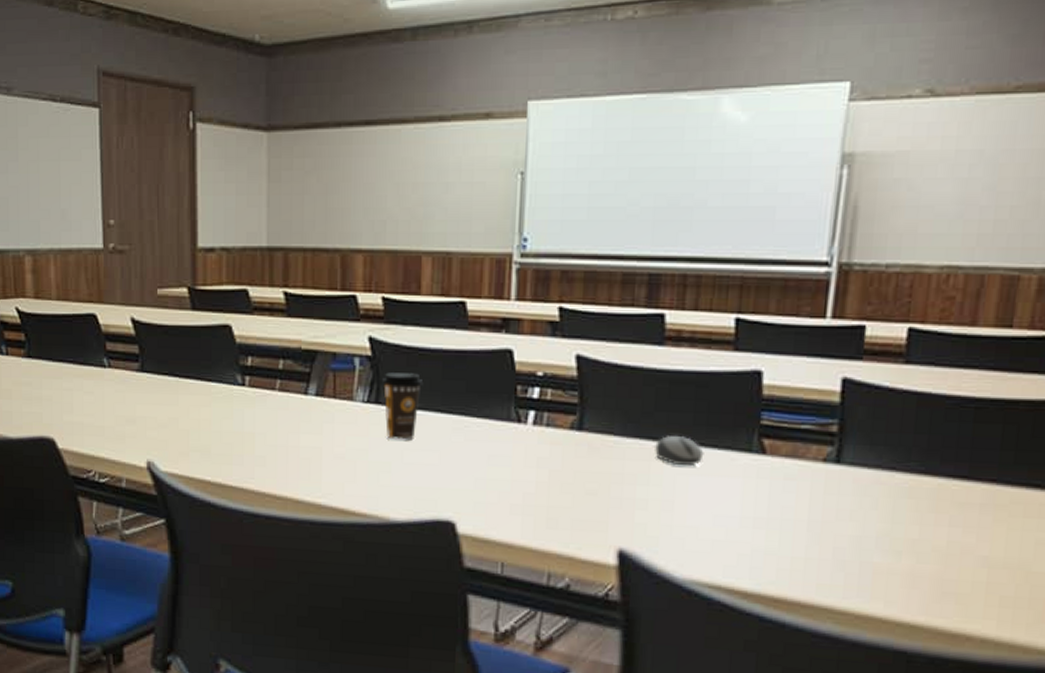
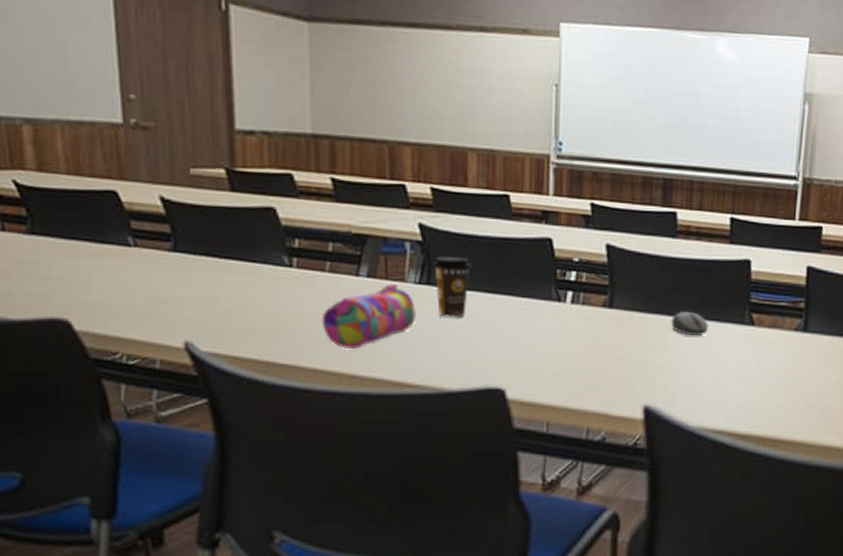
pencil case: none [270,402,363,473] -> present [321,283,416,350]

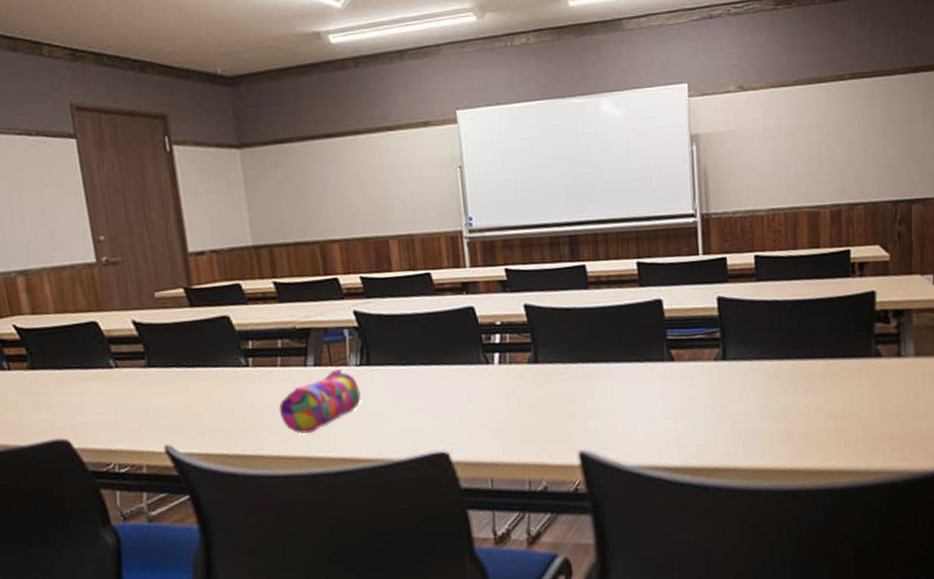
coffee cup: present [433,256,472,318] -> none [370,336,406,393]
computer mouse: present [670,312,709,337] -> none [593,356,631,380]

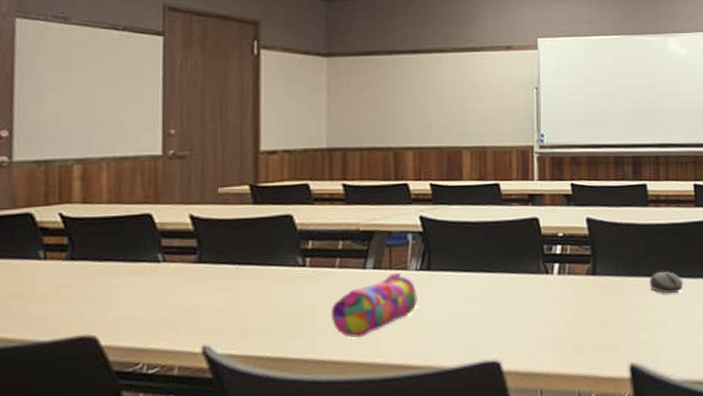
computer mouse: none [593,356,631,380] -> present [648,272,684,294]

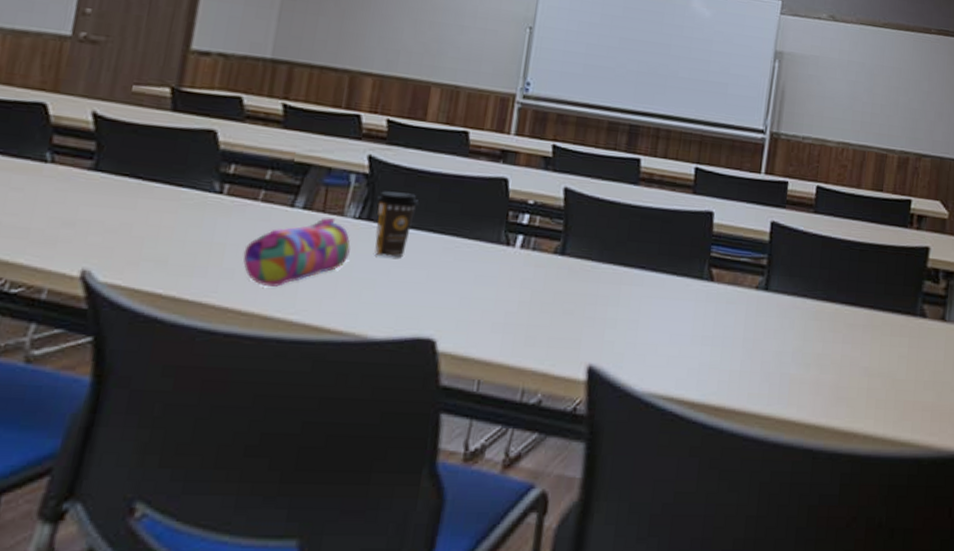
coffee cup: none [432,242,468,299] -> present [374,191,419,258]
computer mouse: present [648,272,684,294] -> none [624,263,666,291]

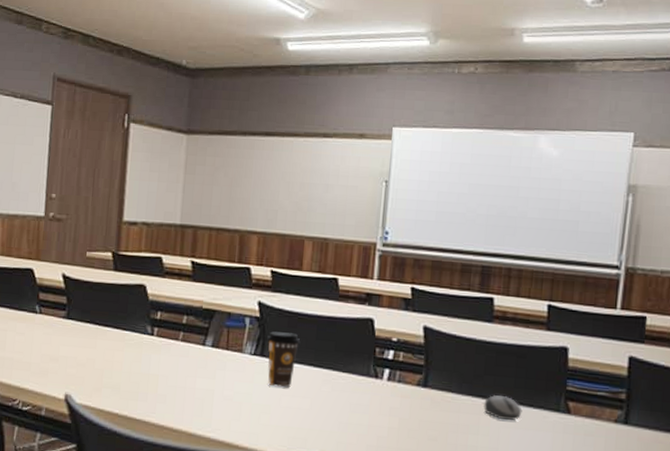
pencil case: present [243,217,351,287] -> none [171,353,249,410]
computer mouse: none [624,263,666,291] -> present [483,395,523,421]

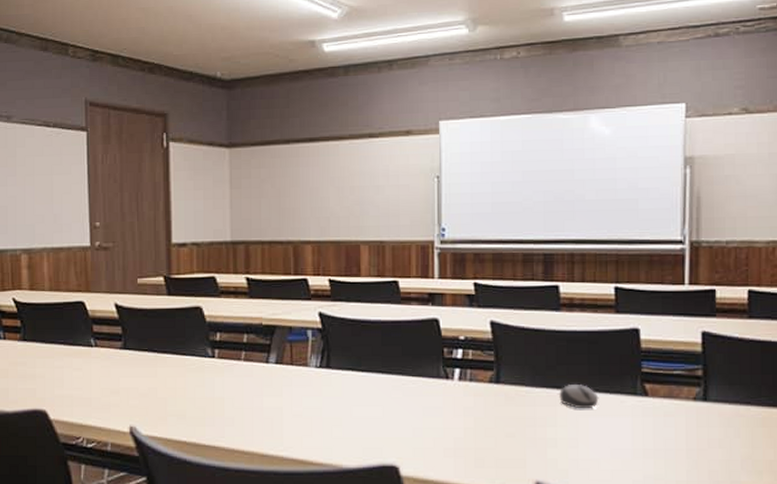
coffee cup: present [267,331,301,388] -> none [331,341,366,398]

